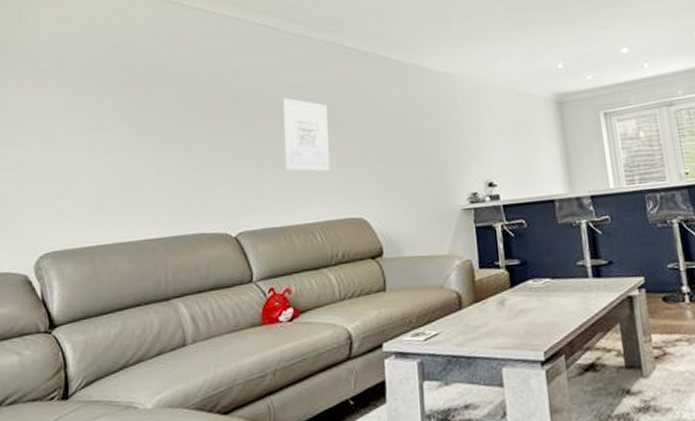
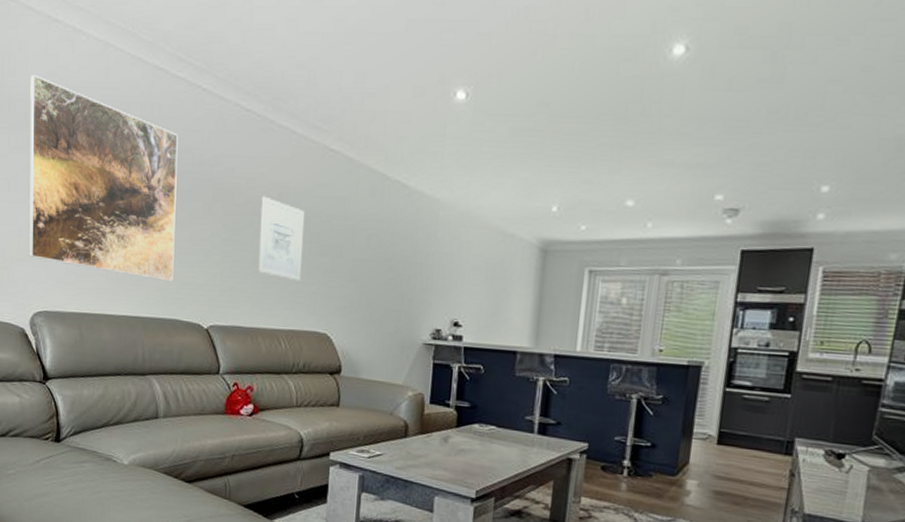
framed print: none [35,24,197,199] -> present [28,74,178,281]

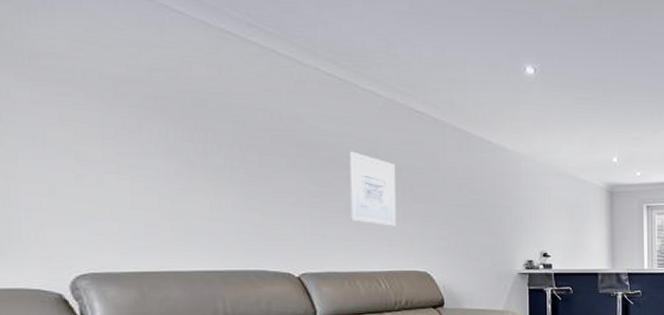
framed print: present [28,74,178,281] -> none [59,28,256,234]

